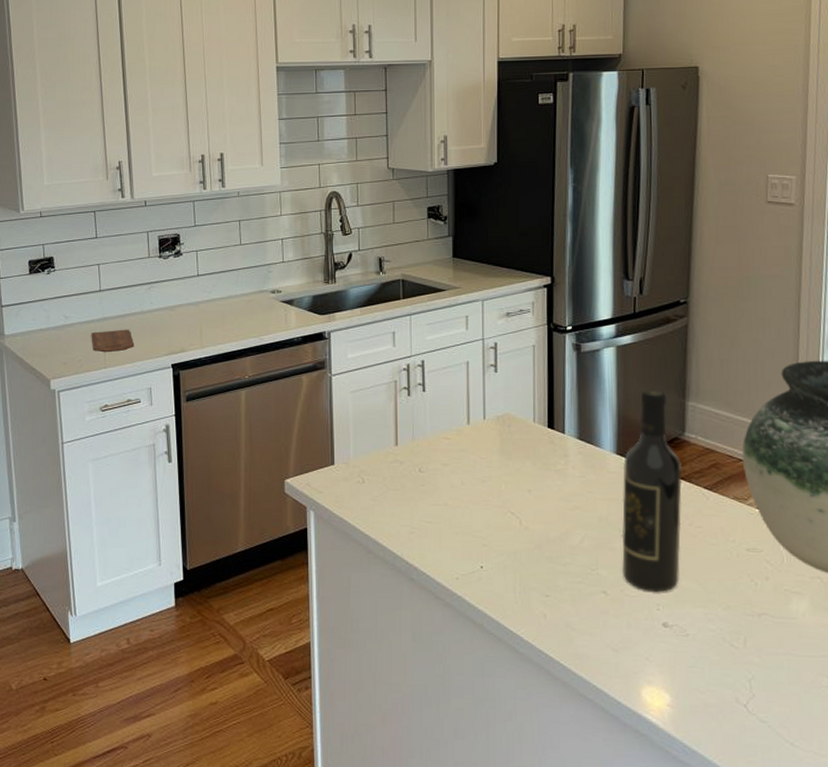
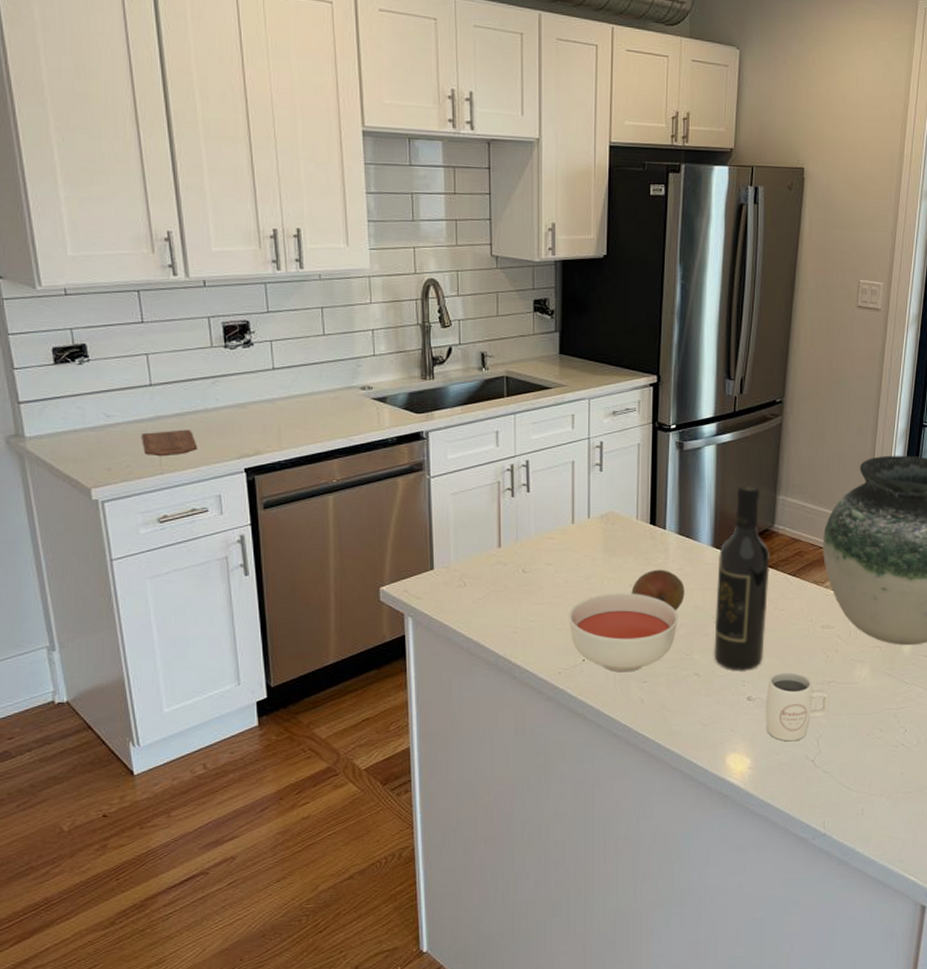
bowl: none [465,498,582,584] -> present [569,593,678,673]
fruit: none [530,475,588,521] -> present [631,569,685,611]
mug: none [685,597,762,680] -> present [766,671,829,742]

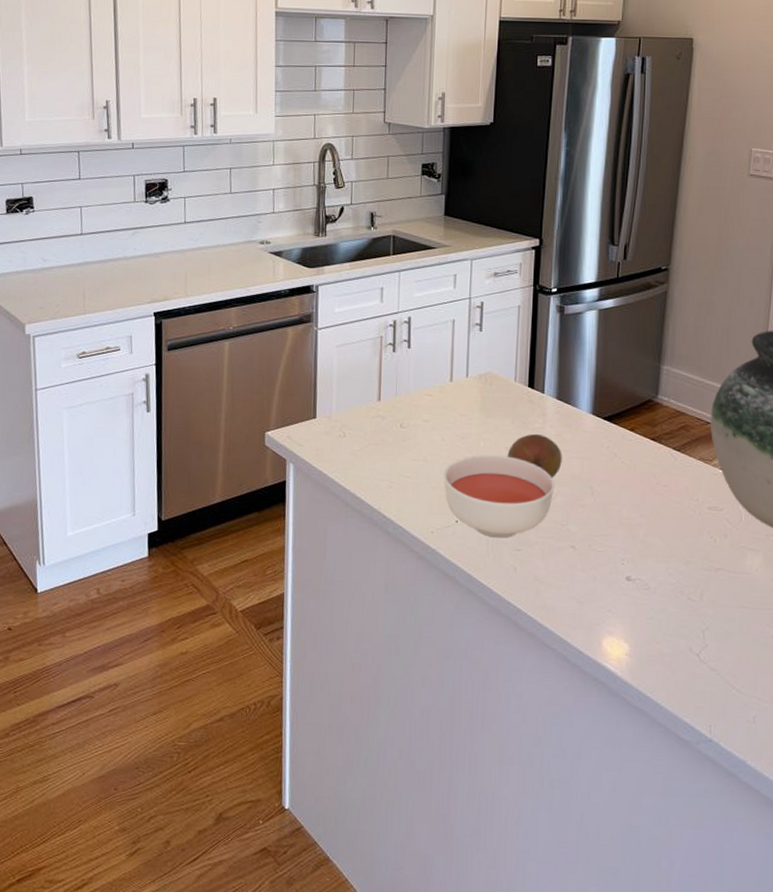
cutting board: present [141,429,198,455] -> none [70,274,116,298]
wine bottle: present [713,484,771,670] -> none [590,352,654,547]
mug: present [766,671,829,742] -> none [646,553,717,631]

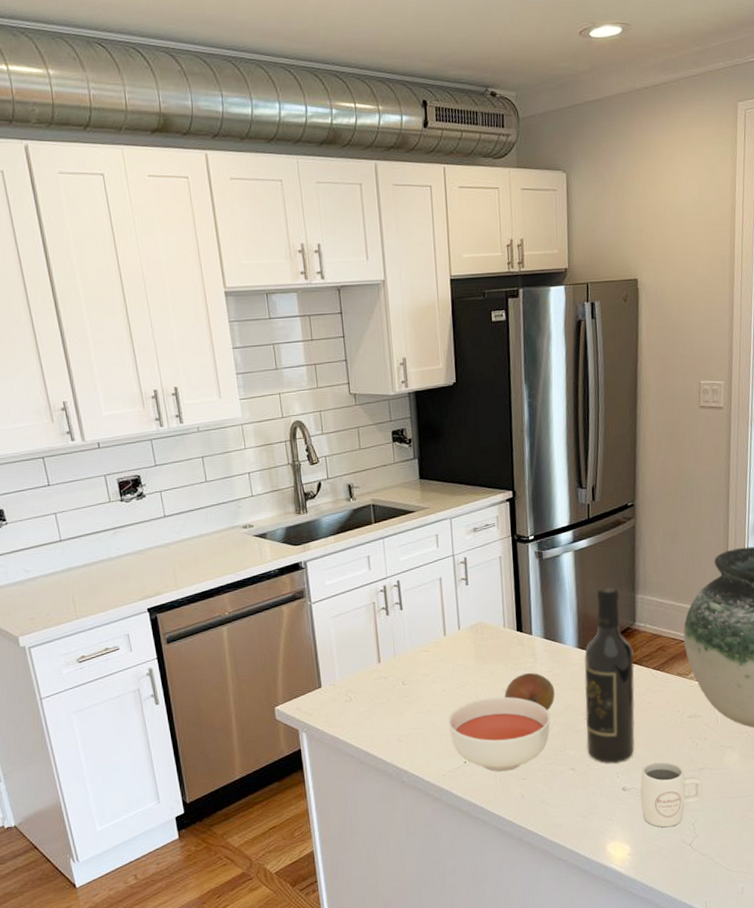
wine bottle: none [590,352,654,547] -> present [583,586,635,763]
mug: none [646,553,717,631] -> present [640,761,702,828]

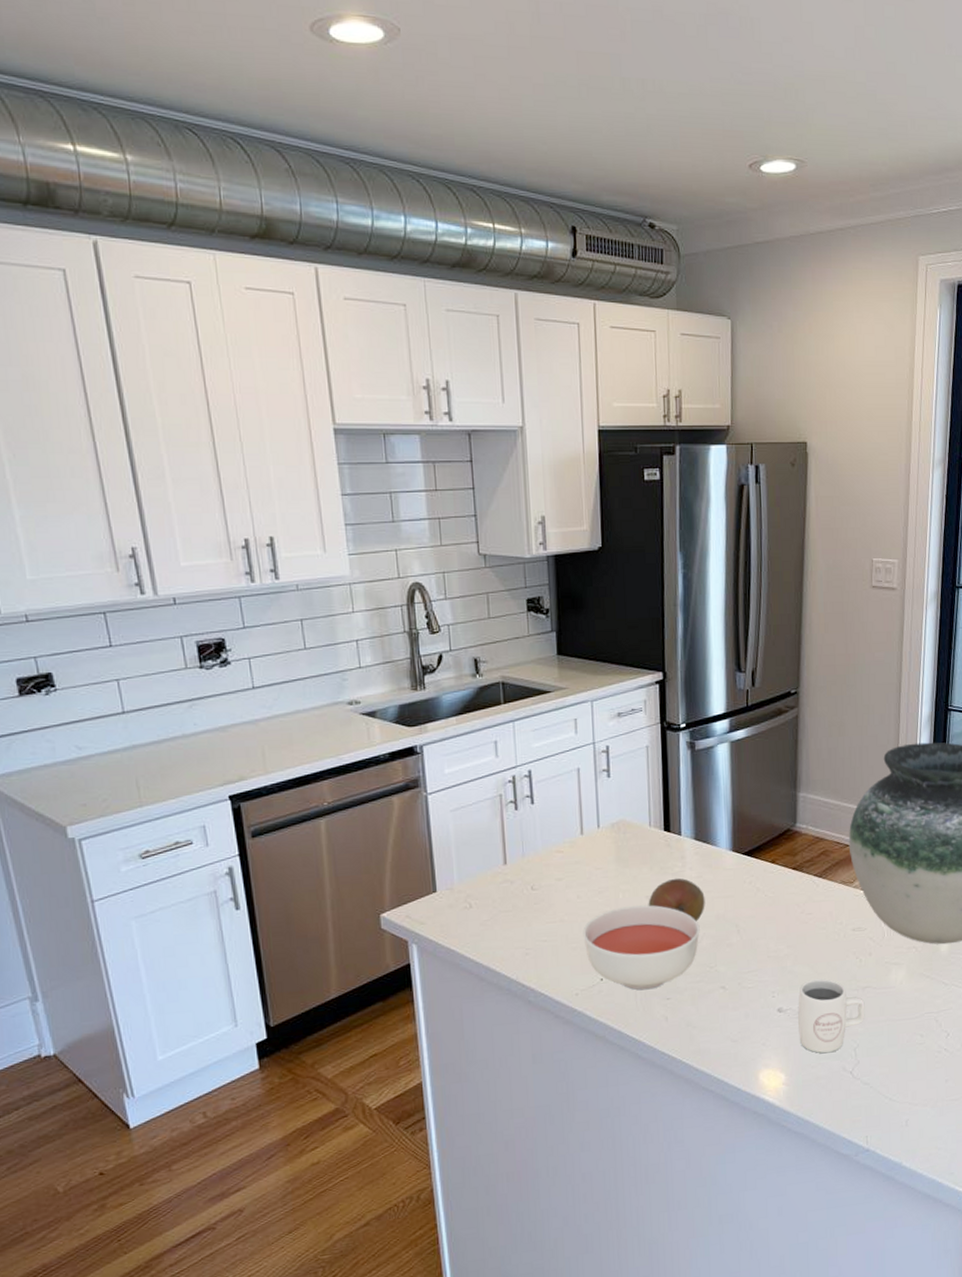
wine bottle: present [583,586,635,763] -> none [738,782,795,981]

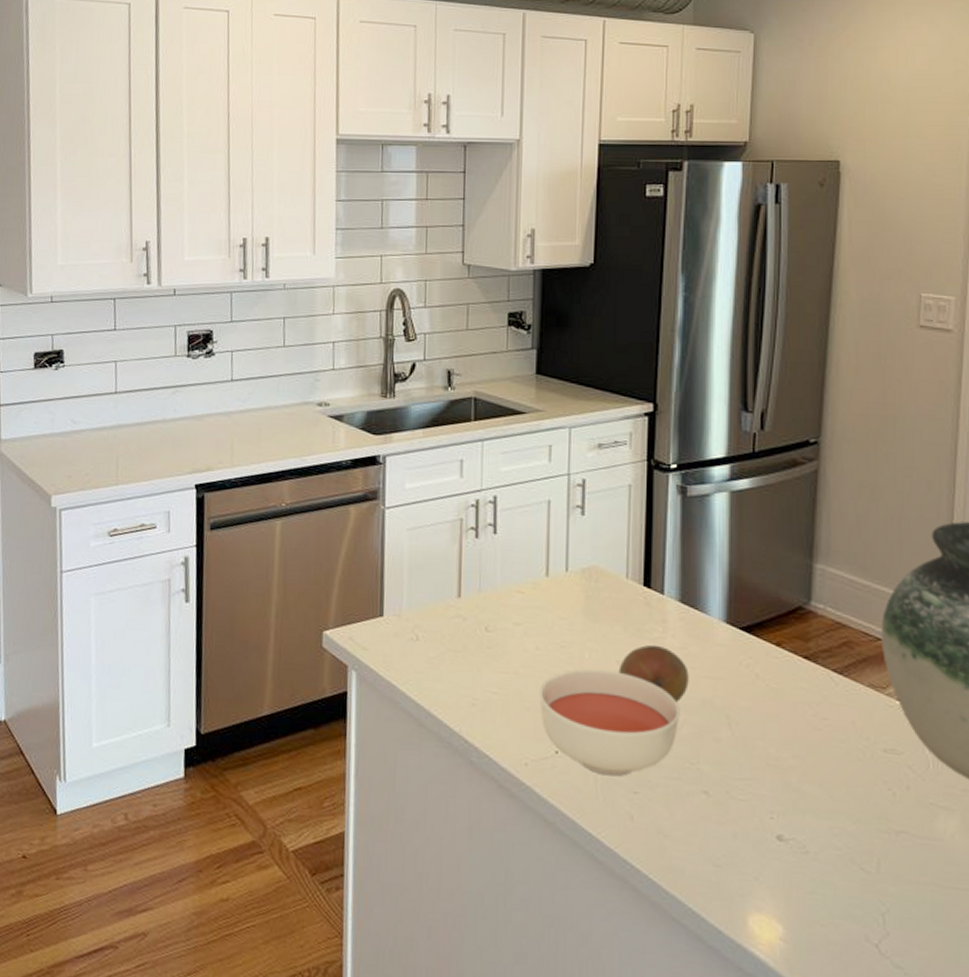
mug: present [798,978,865,1054] -> none [804,806,899,912]

